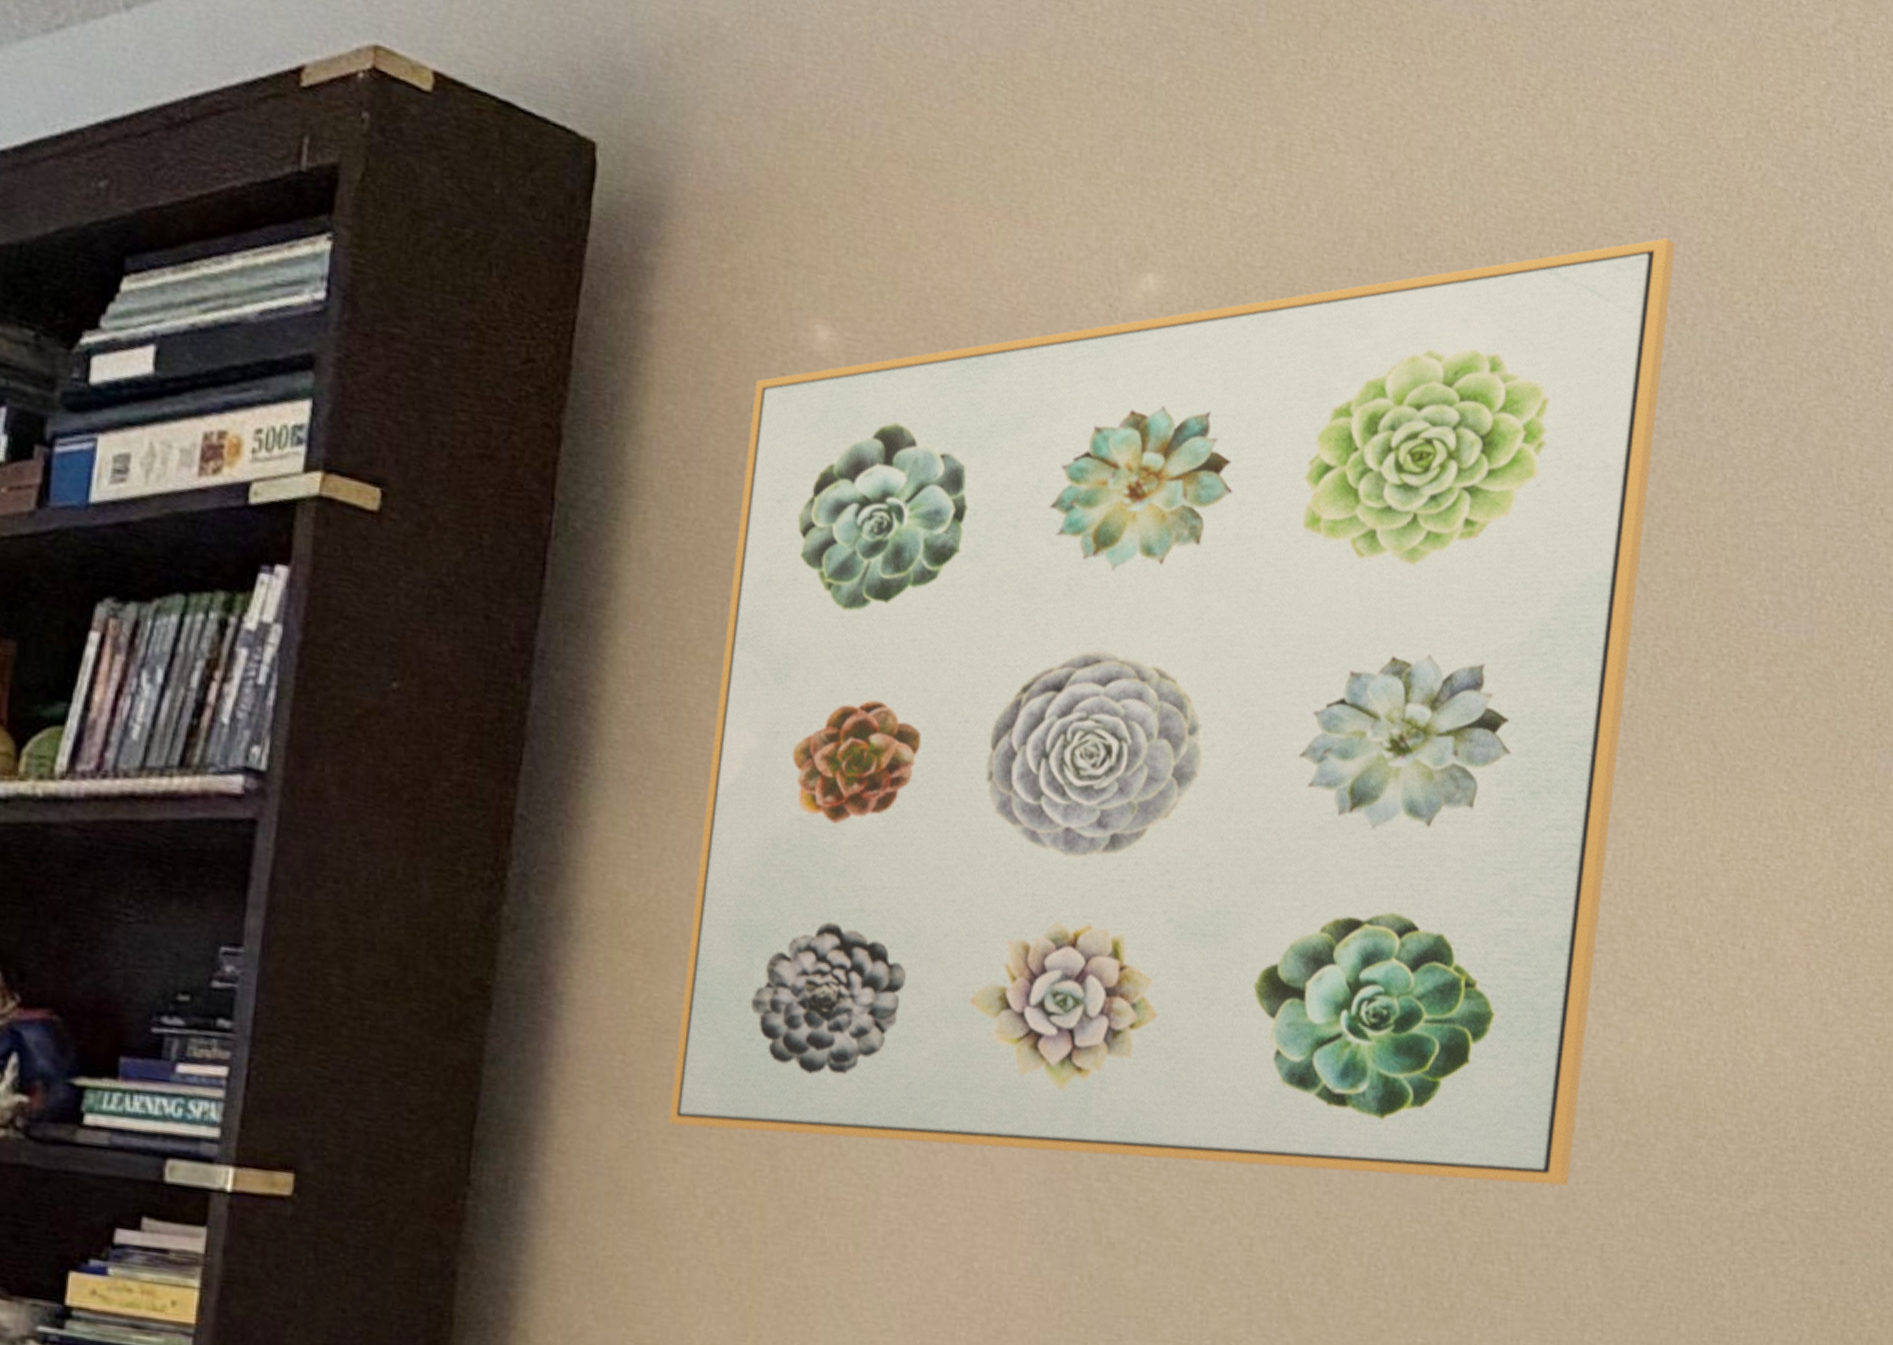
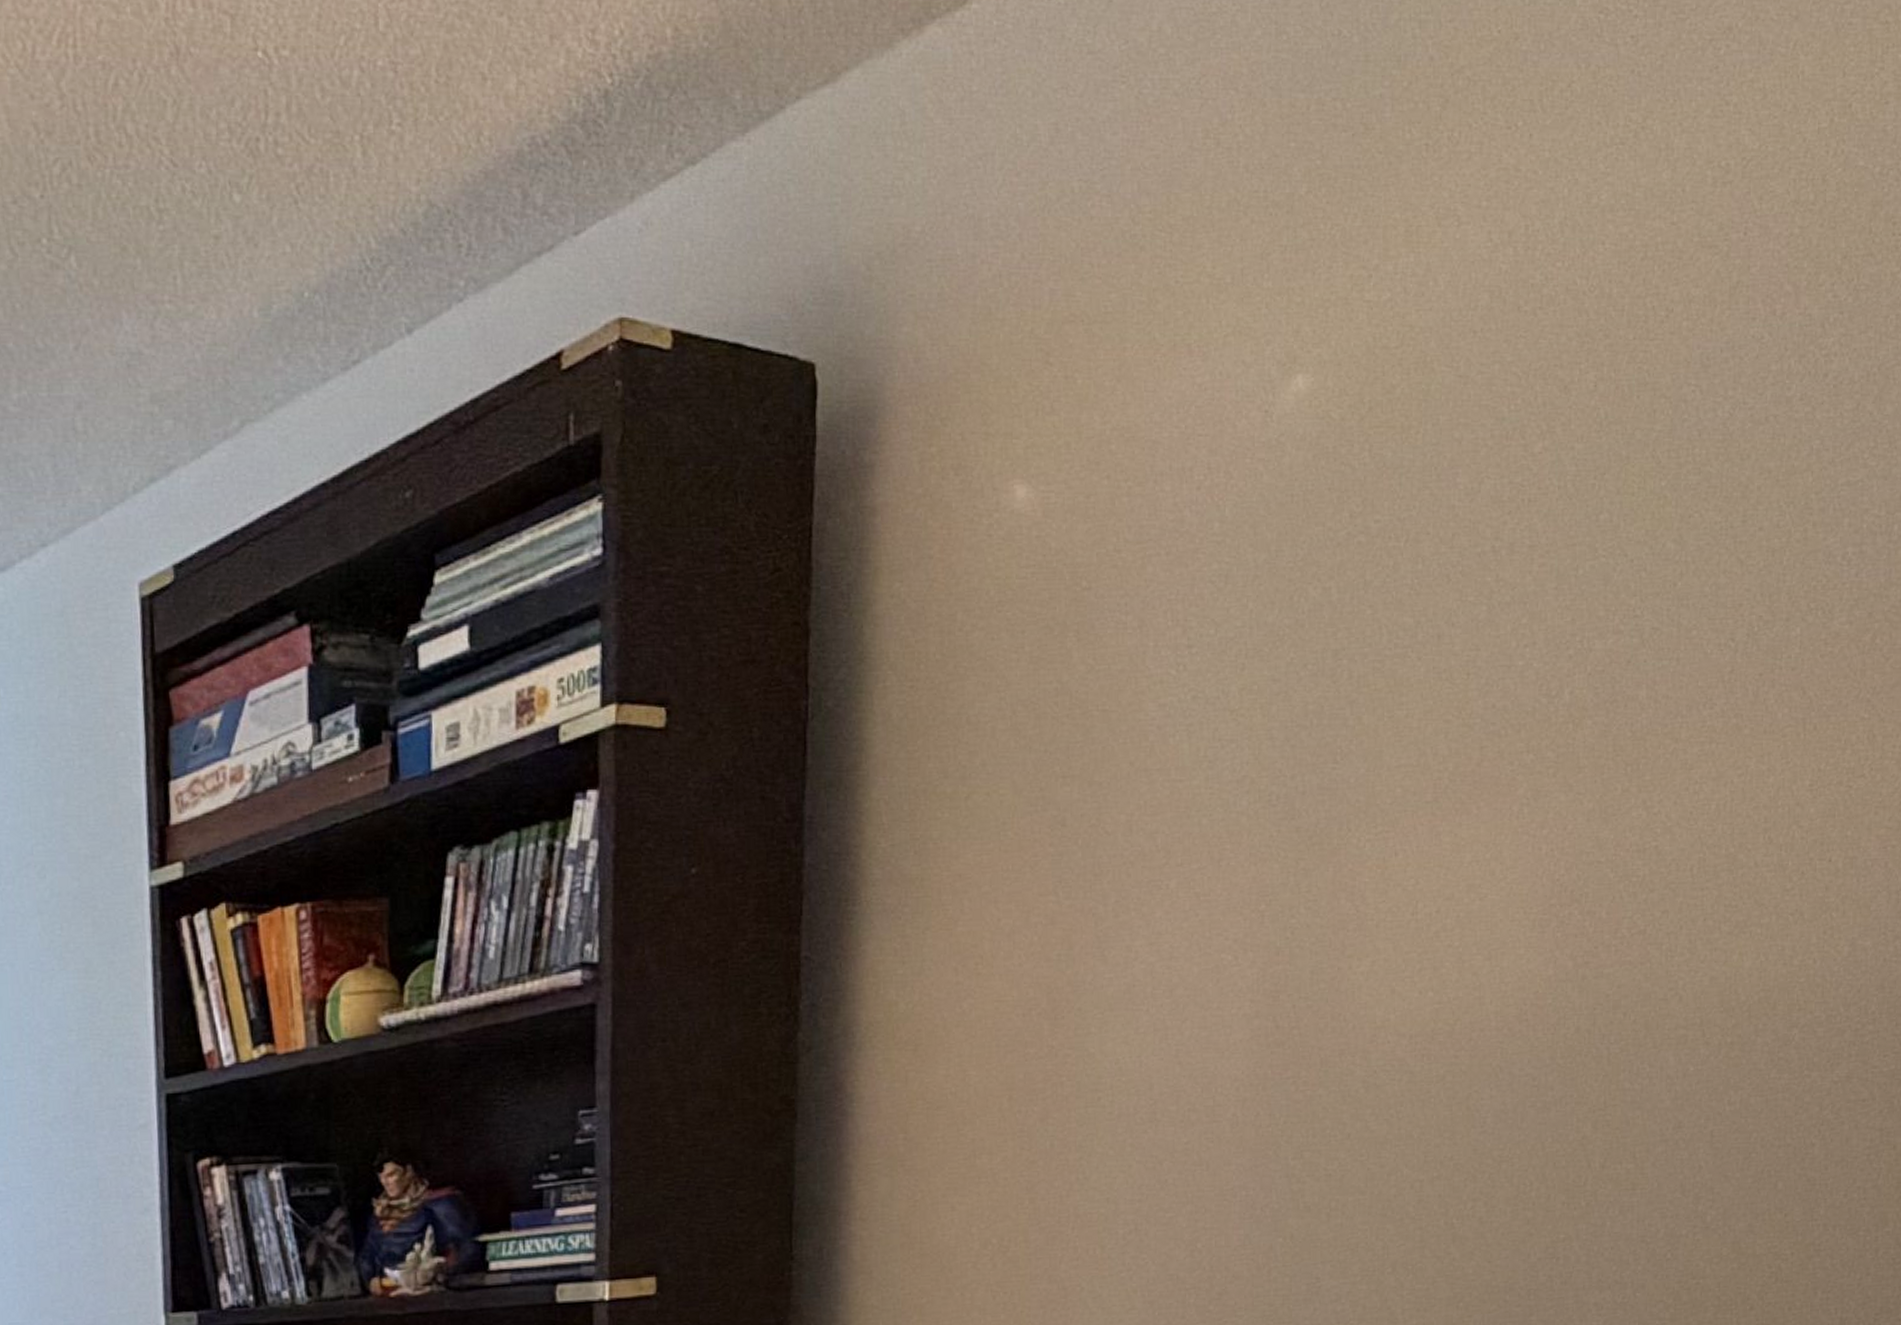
wall art: present [669,238,1675,1186] -> none [945,238,1766,1181]

